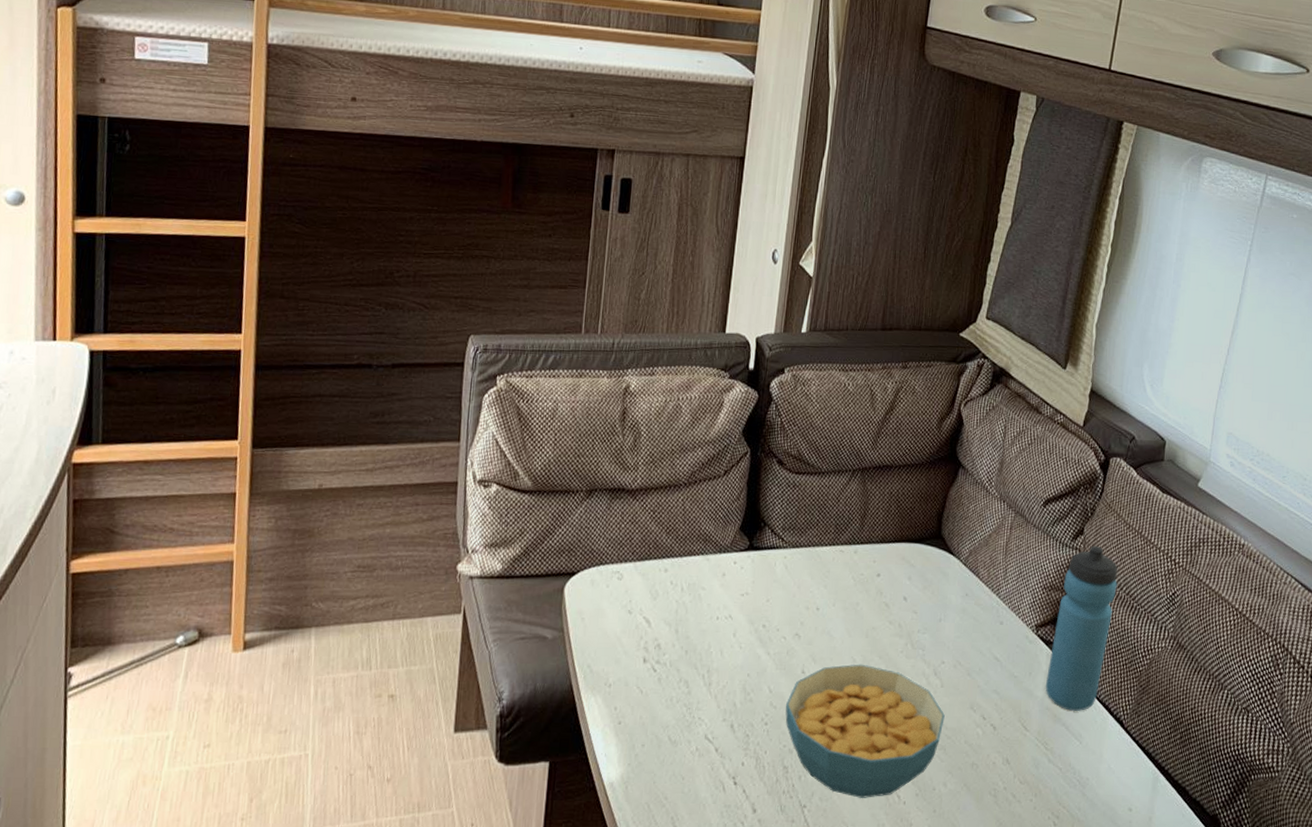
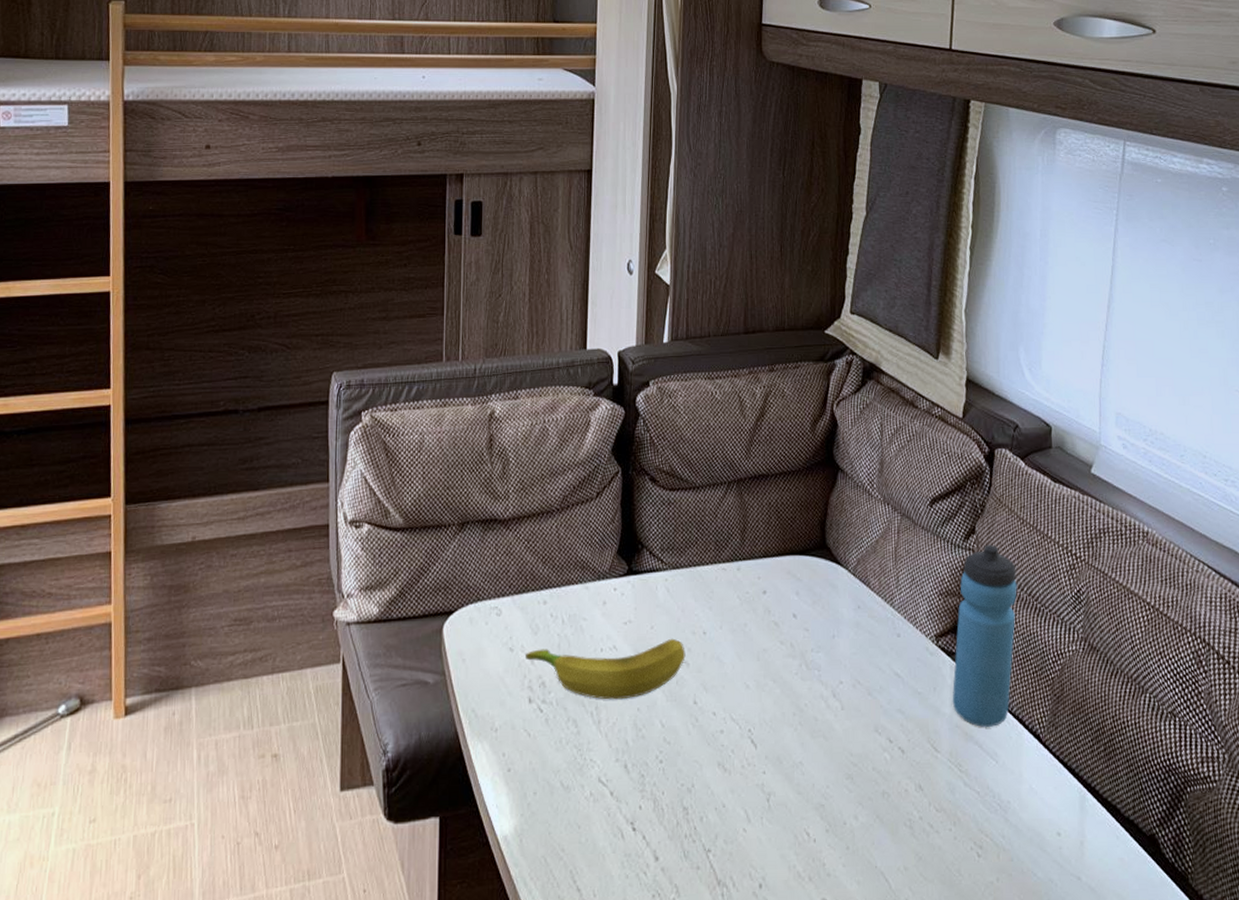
banana: none [643,611,798,665] -> present [526,638,686,700]
cereal bowl: present [785,664,945,798] -> none [679,690,849,838]

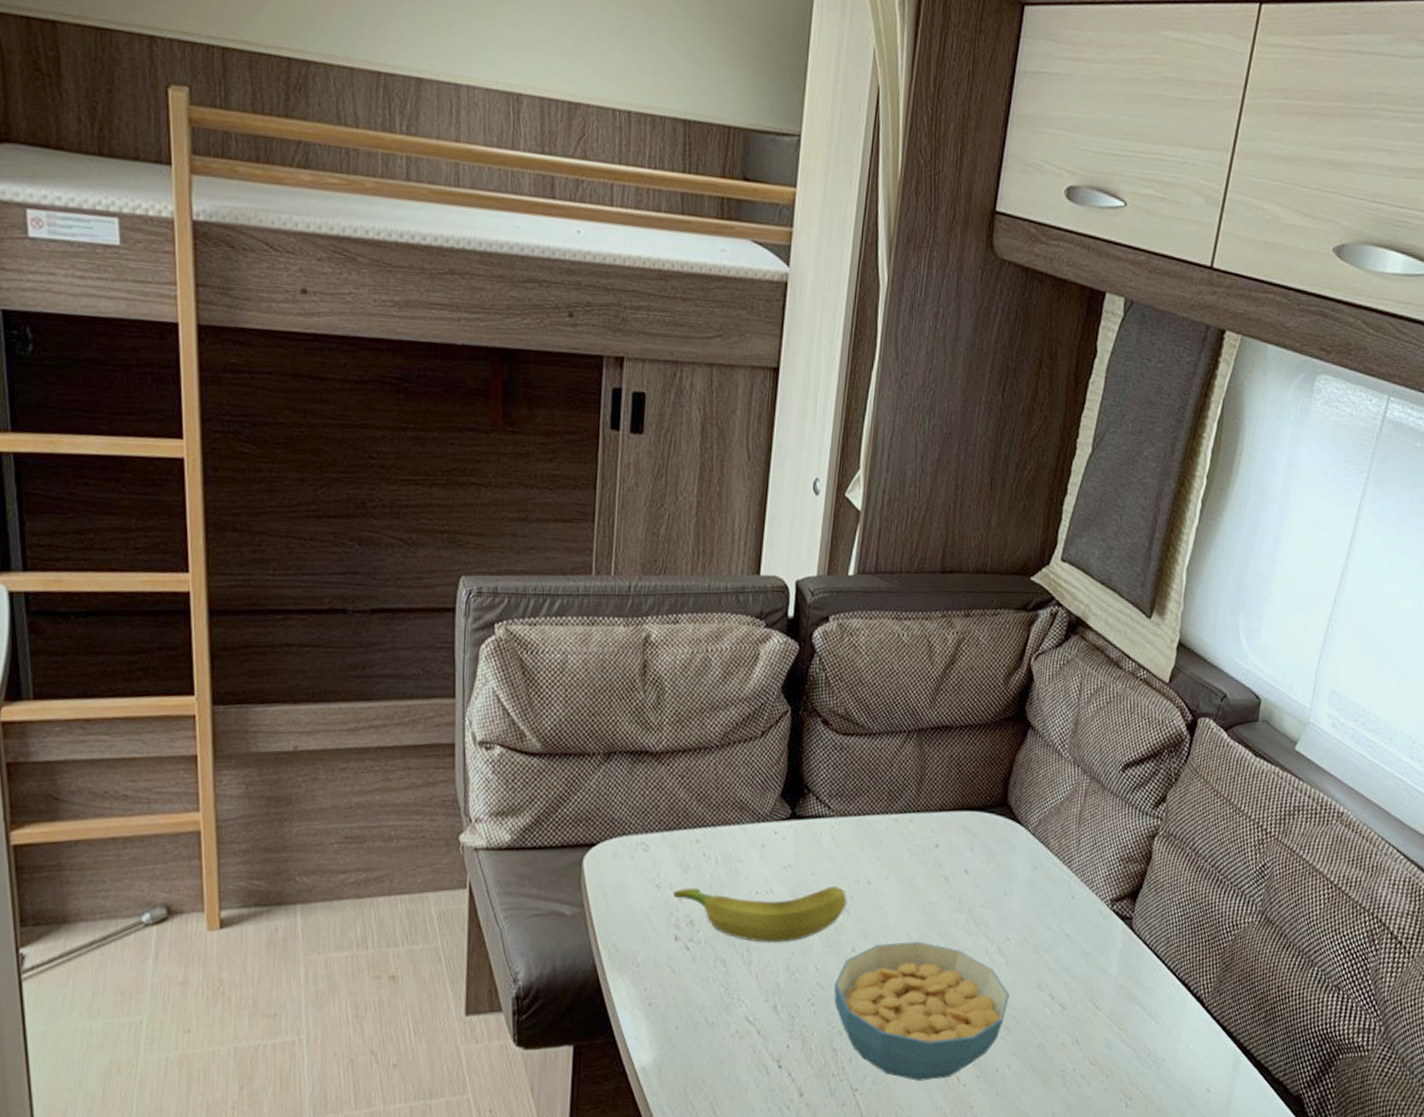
cereal bowl: none [679,690,849,838] -> present [834,941,1010,1081]
water bottle: present [952,544,1017,728] -> none [1120,813,1203,990]

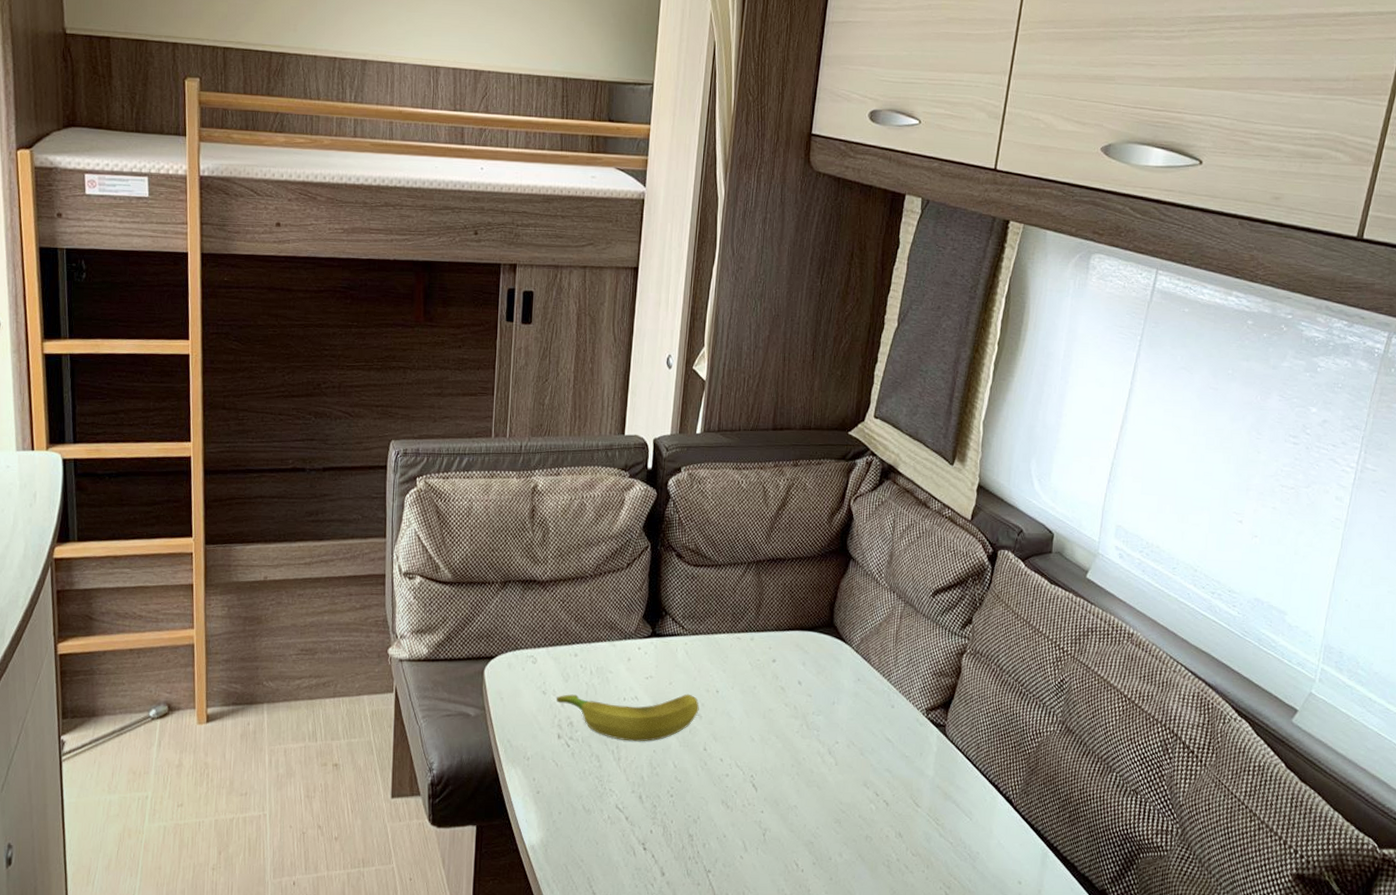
cereal bowl: present [834,941,1010,1081] -> none [689,742,840,865]

